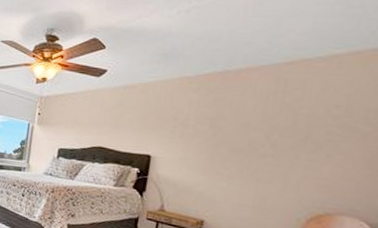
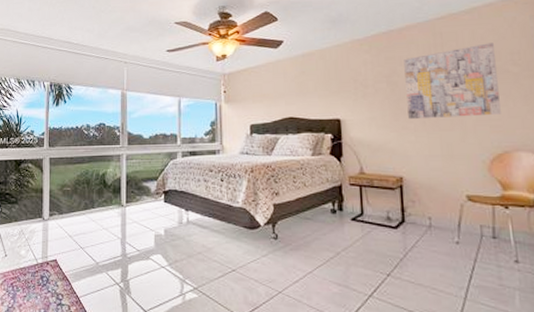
wall art: none [225,96,348,175] -> present [404,42,501,120]

